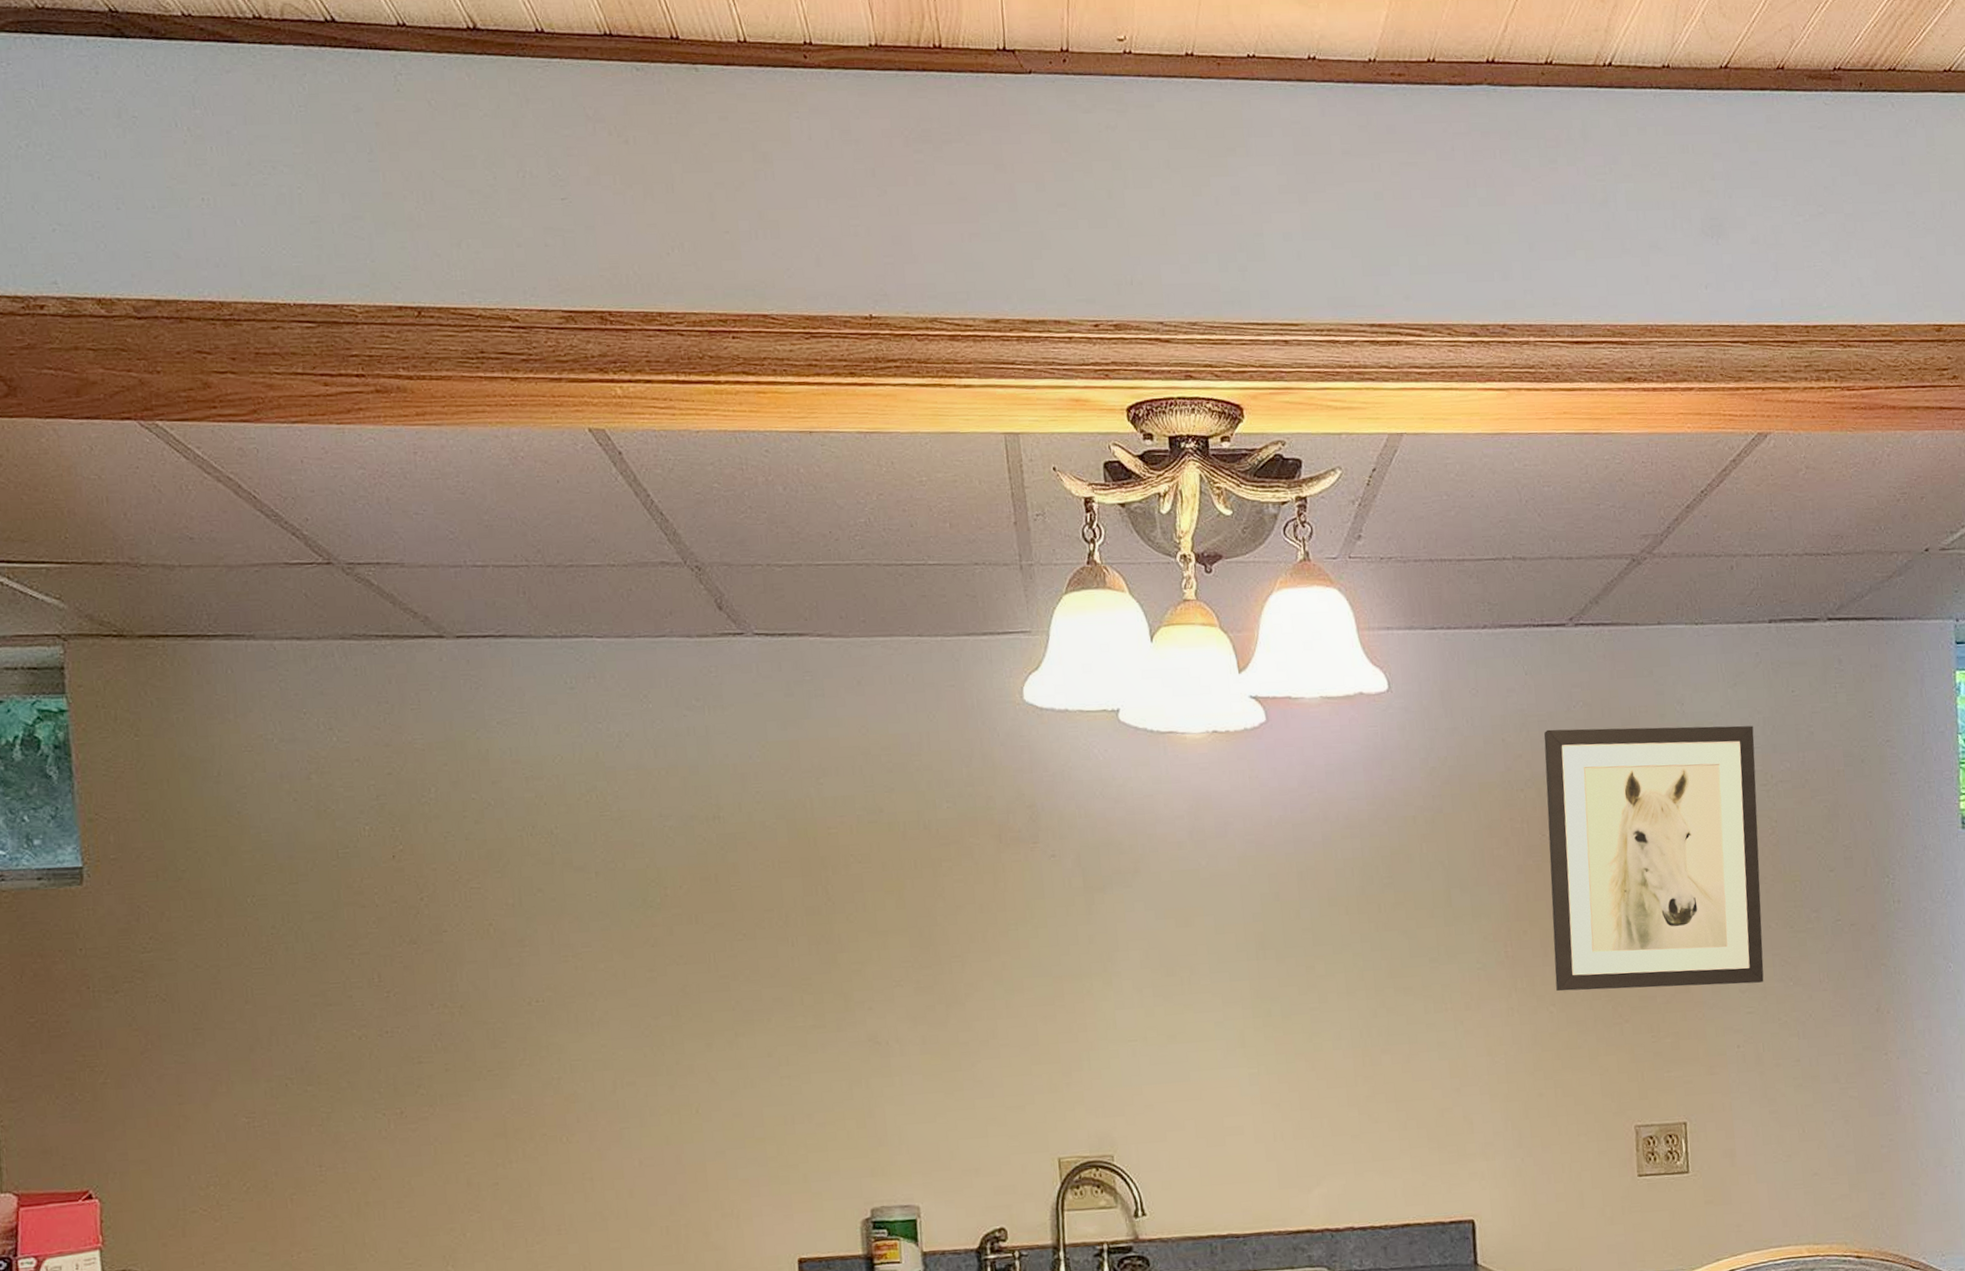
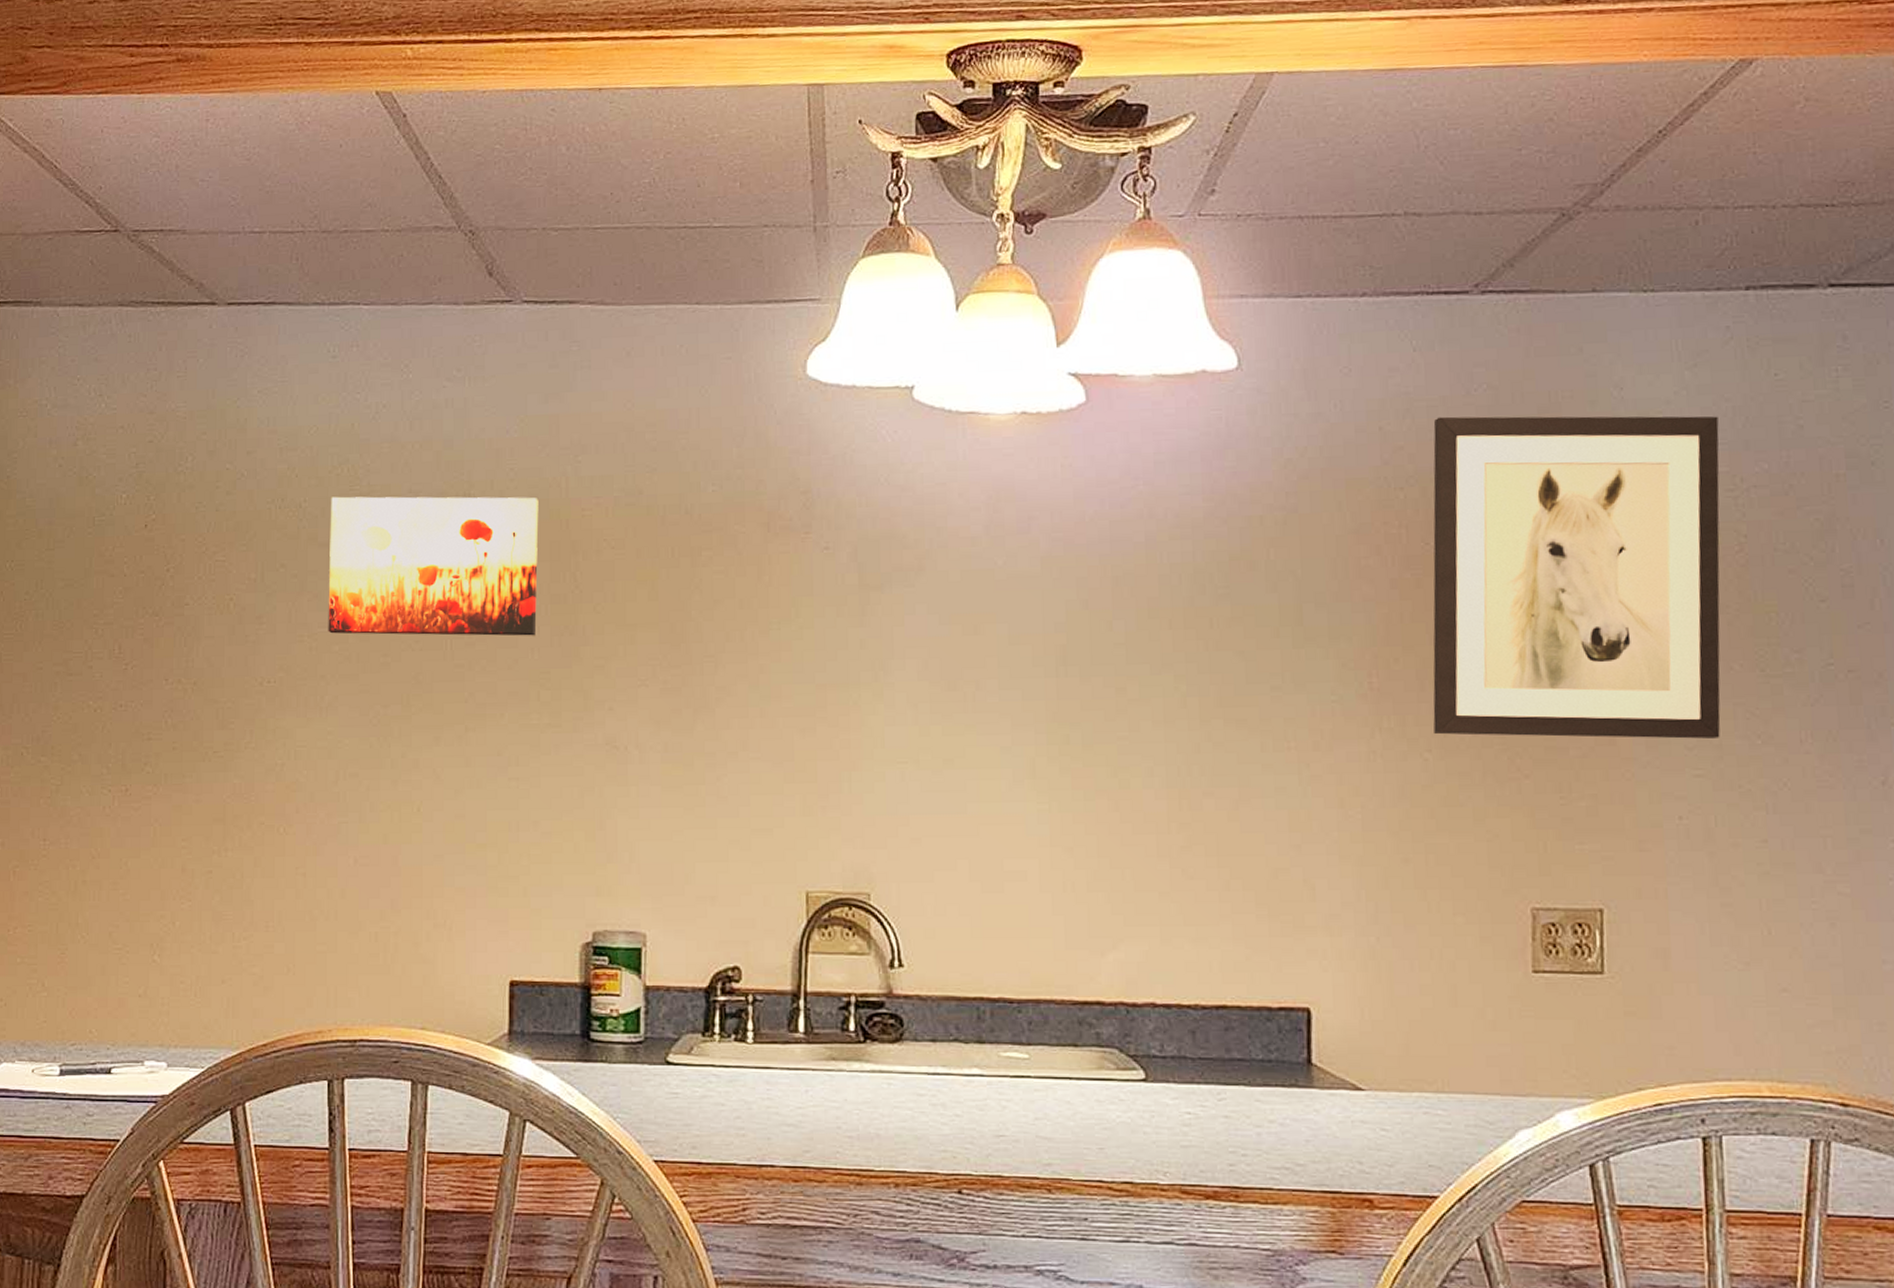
wall art: none [582,818,794,953] -> present [328,496,539,636]

